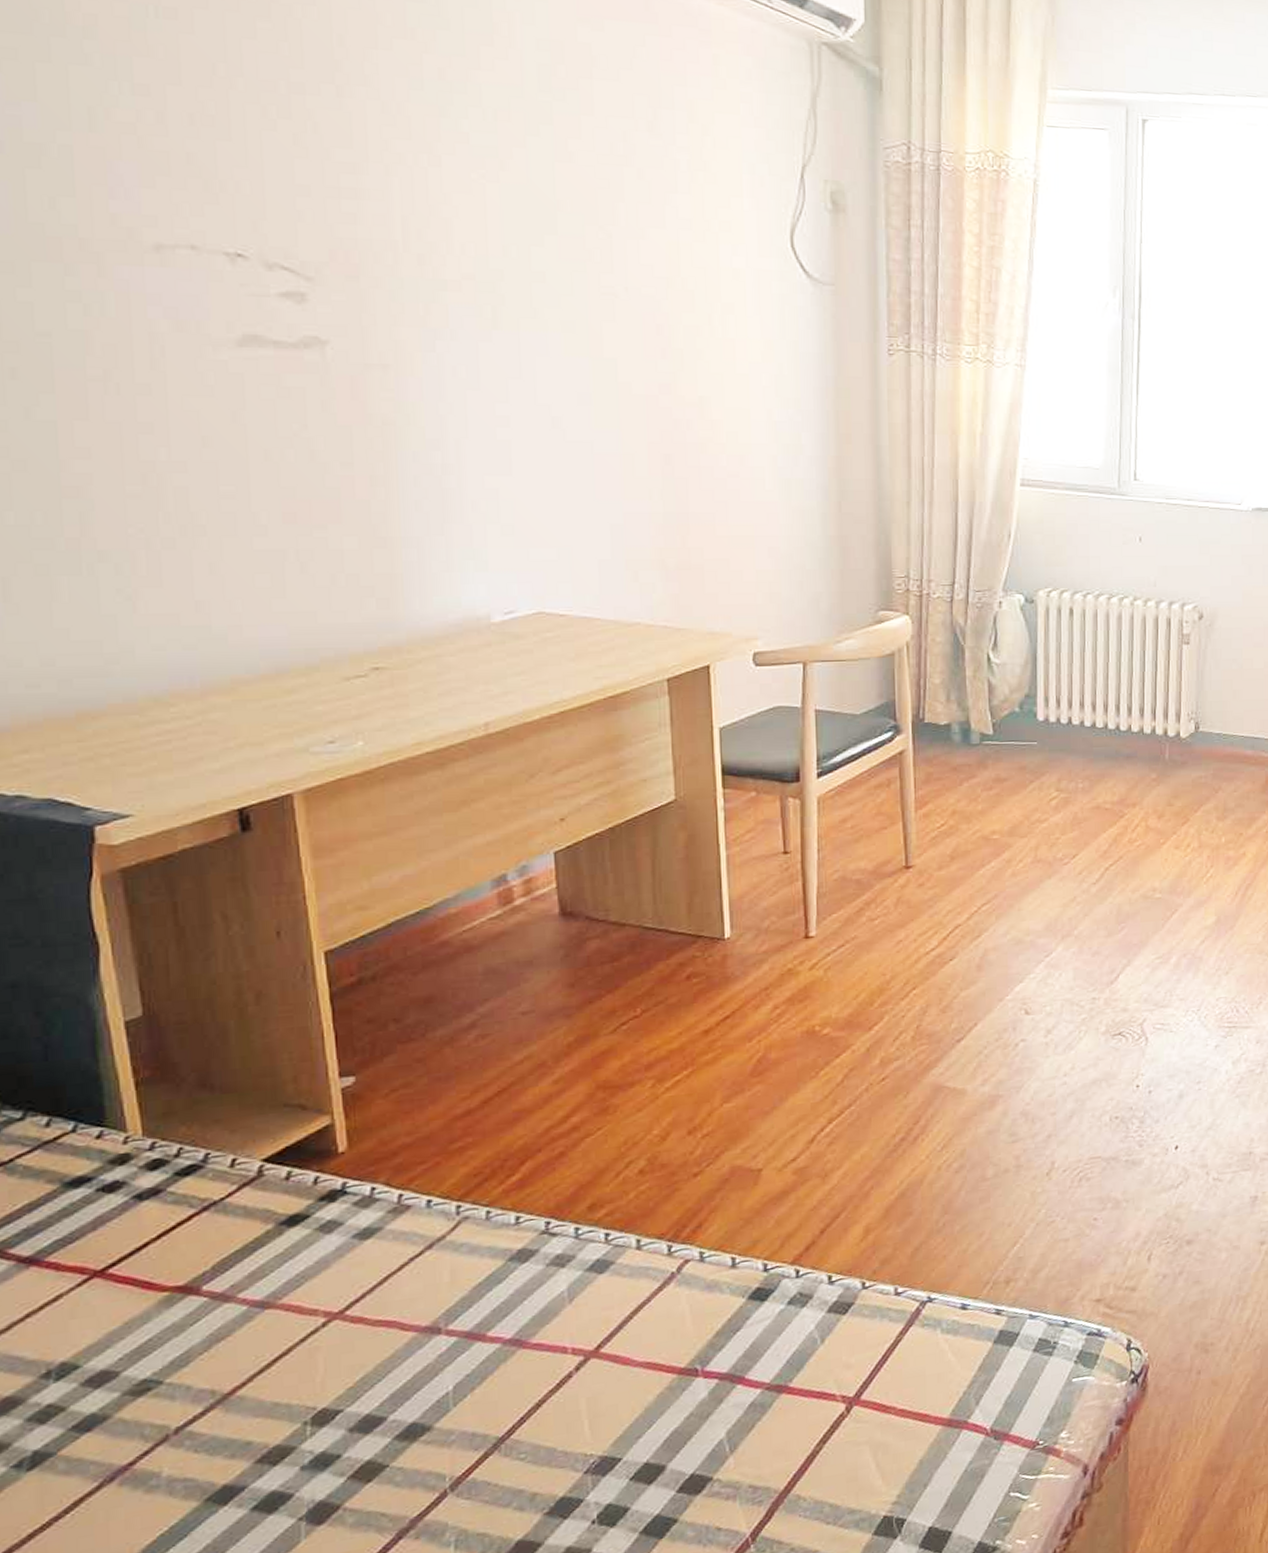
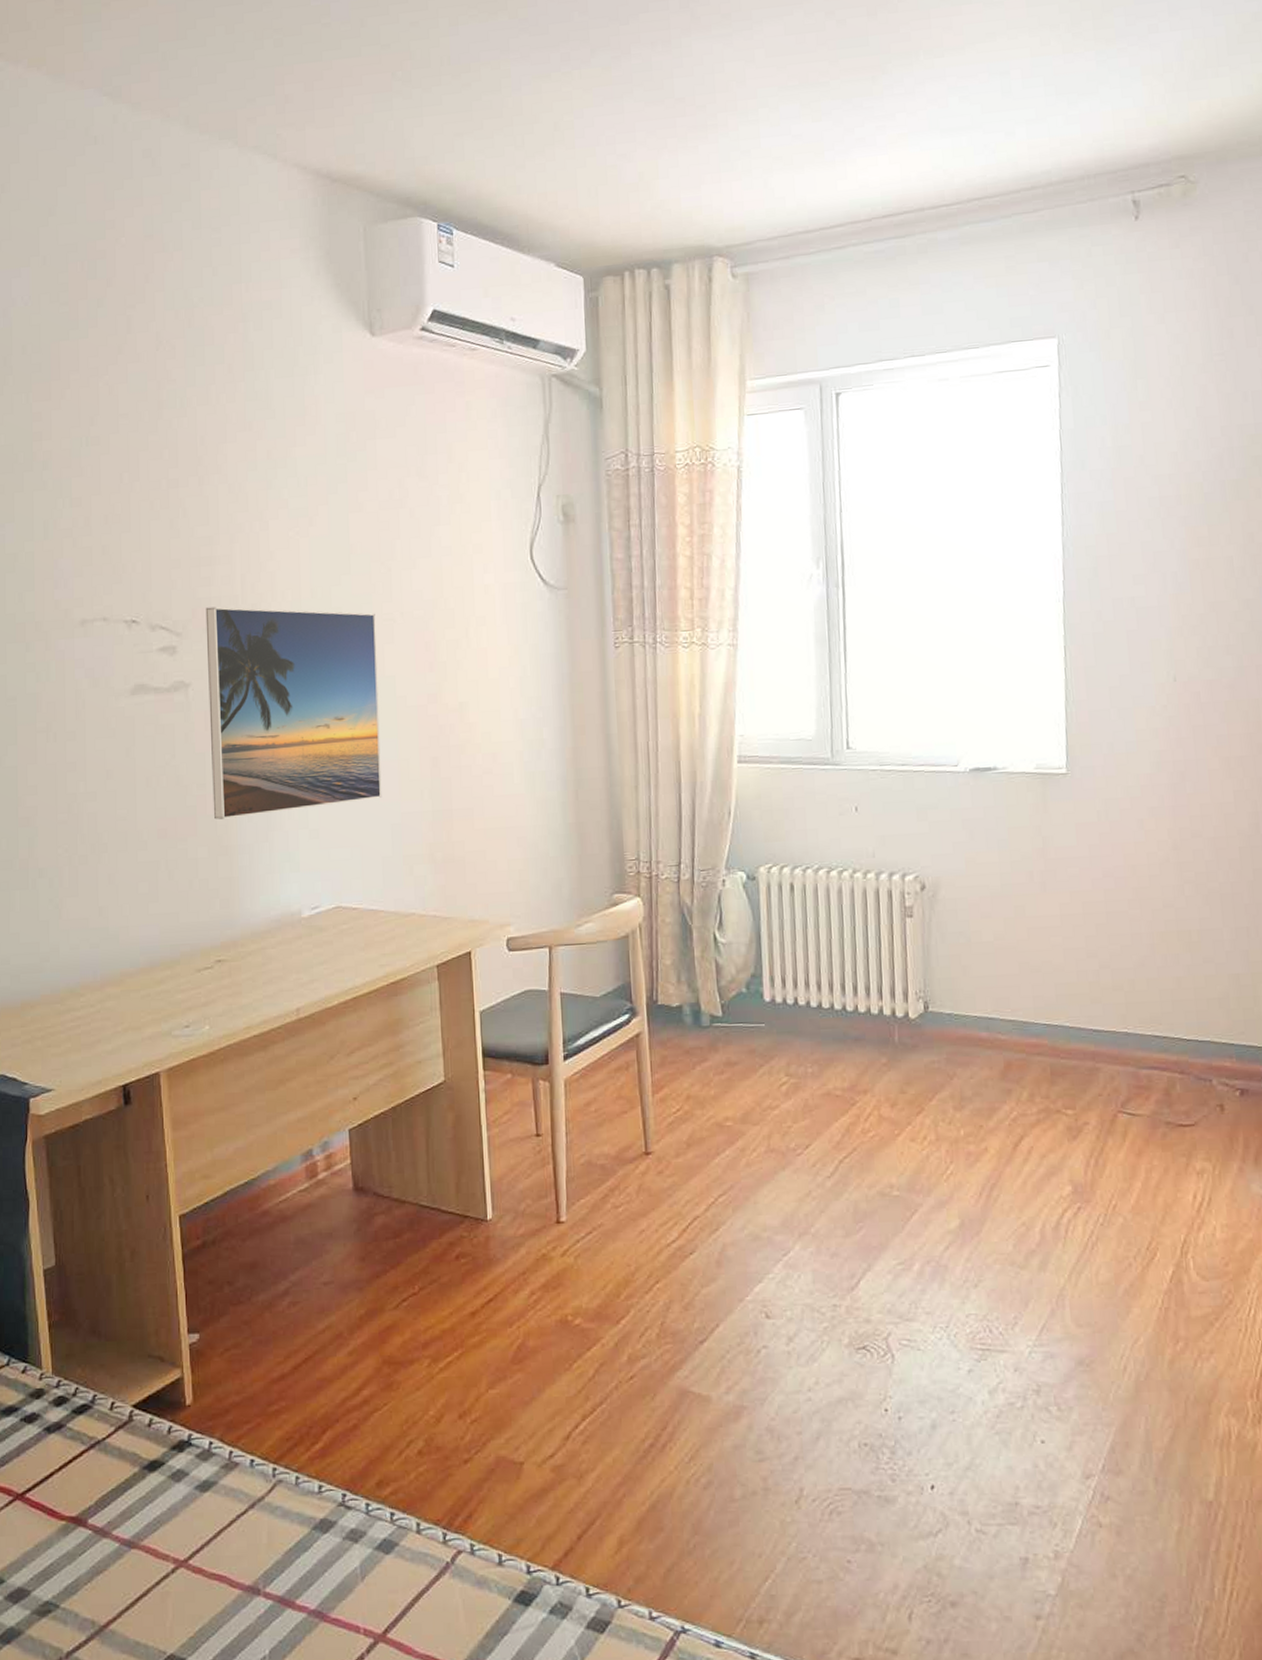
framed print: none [349,250,599,506] -> present [205,606,382,820]

